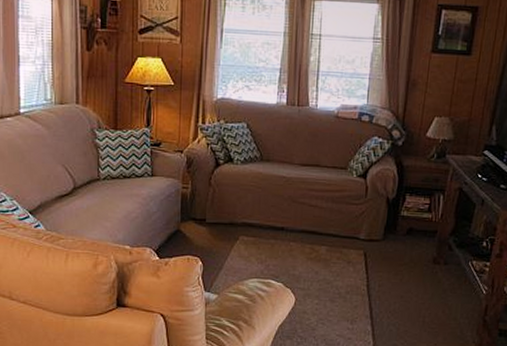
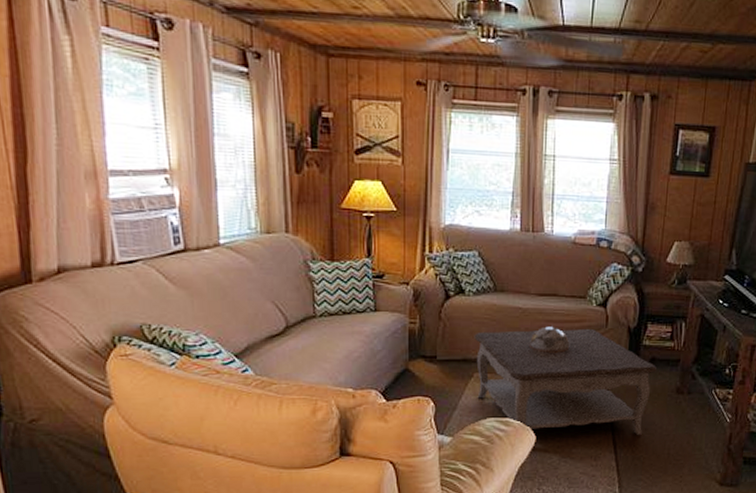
coffee table: none [240,198,414,303] -> present [474,329,657,436]
decorative bowl: none [292,195,330,220] -> present [530,326,569,353]

